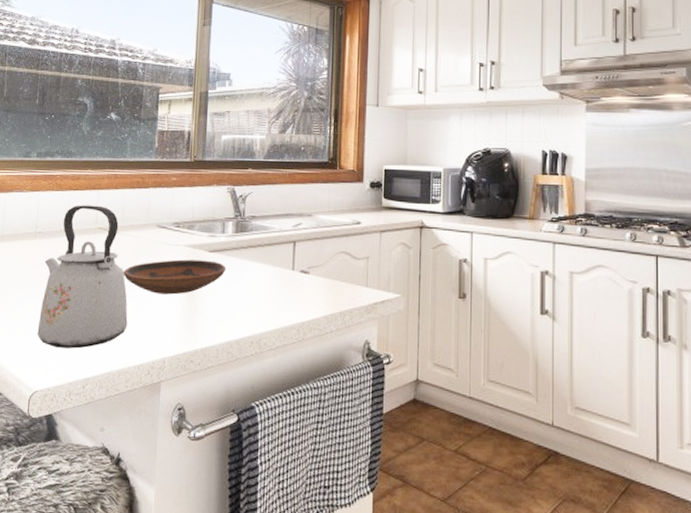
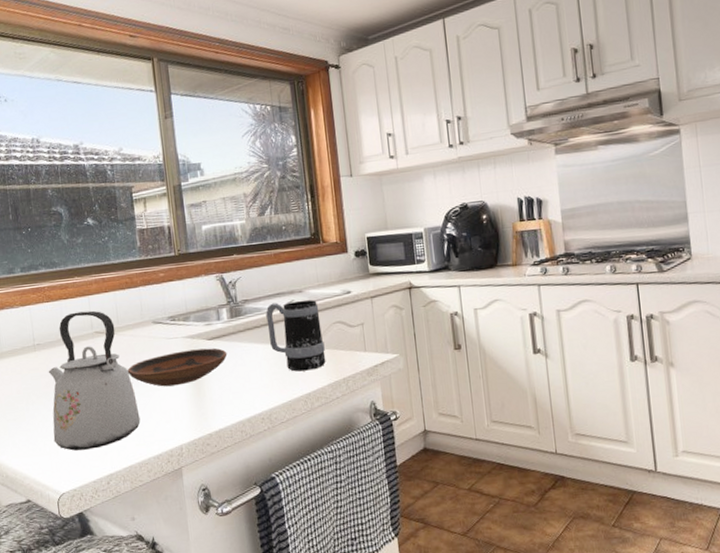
mug: none [271,223,326,299] -> present [266,299,326,372]

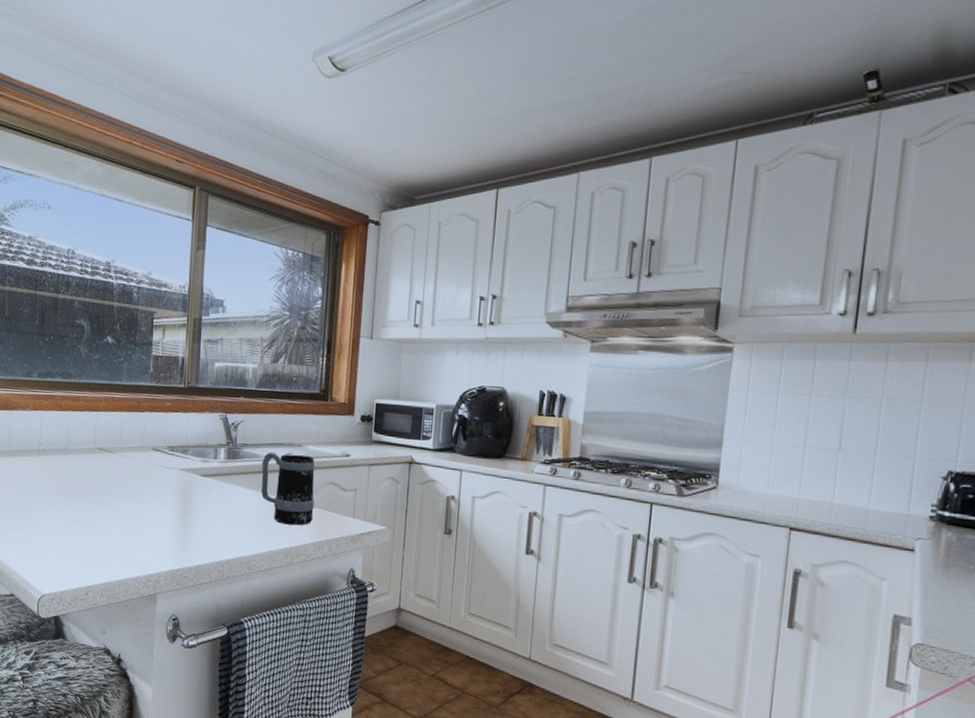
kettle: present [48,310,141,451] -> none [43,425,126,559]
bowl: present [127,347,228,387] -> none [121,481,218,515]

